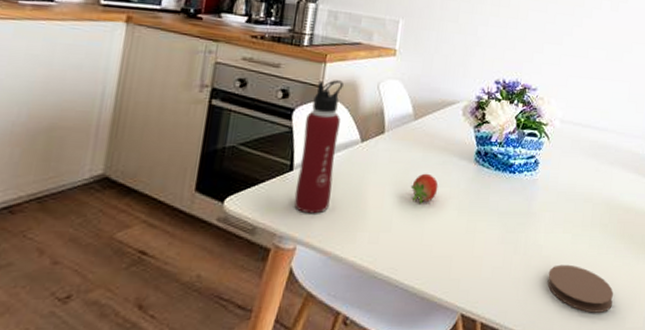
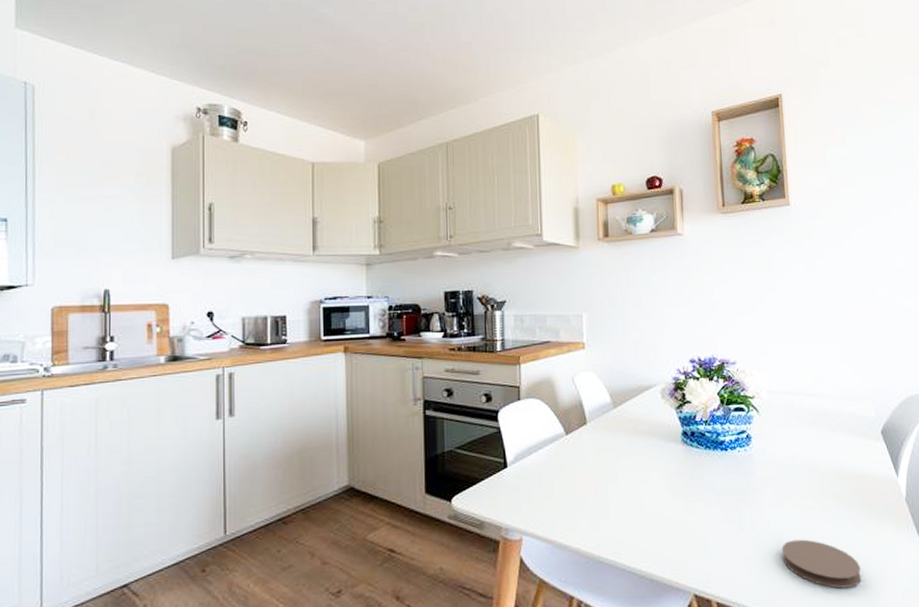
water bottle: present [294,80,344,214] -> none [511,379,546,507]
fruit: present [410,173,439,206] -> none [621,458,649,491]

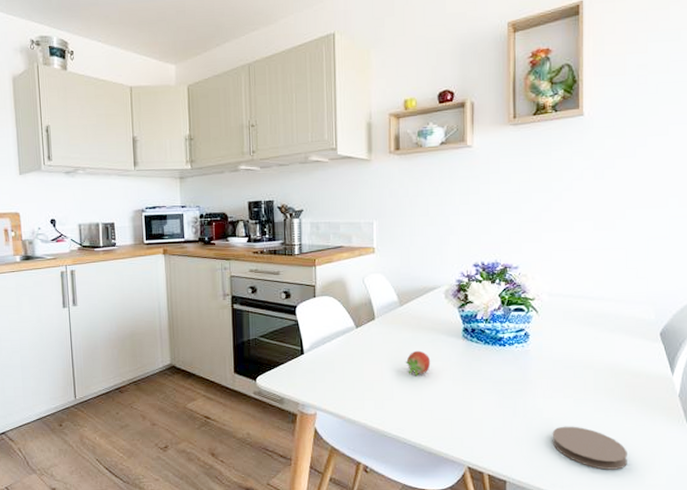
fruit: none [621,458,649,491] -> present [405,350,431,378]

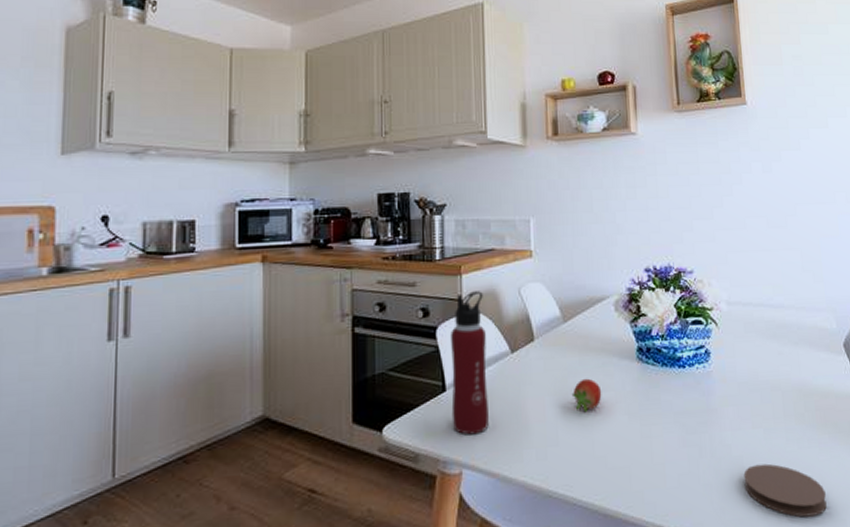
water bottle: none [307,279,337,387] -> present [451,291,489,435]

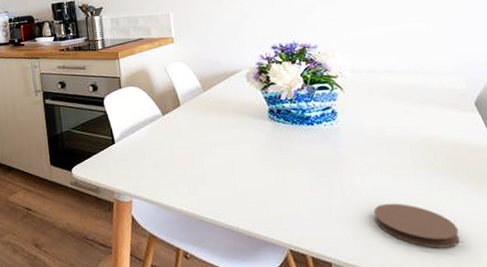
water bottle: present [451,291,489,435] -> none [115,70,150,175]
fruit: present [571,378,602,414] -> none [214,134,240,161]

